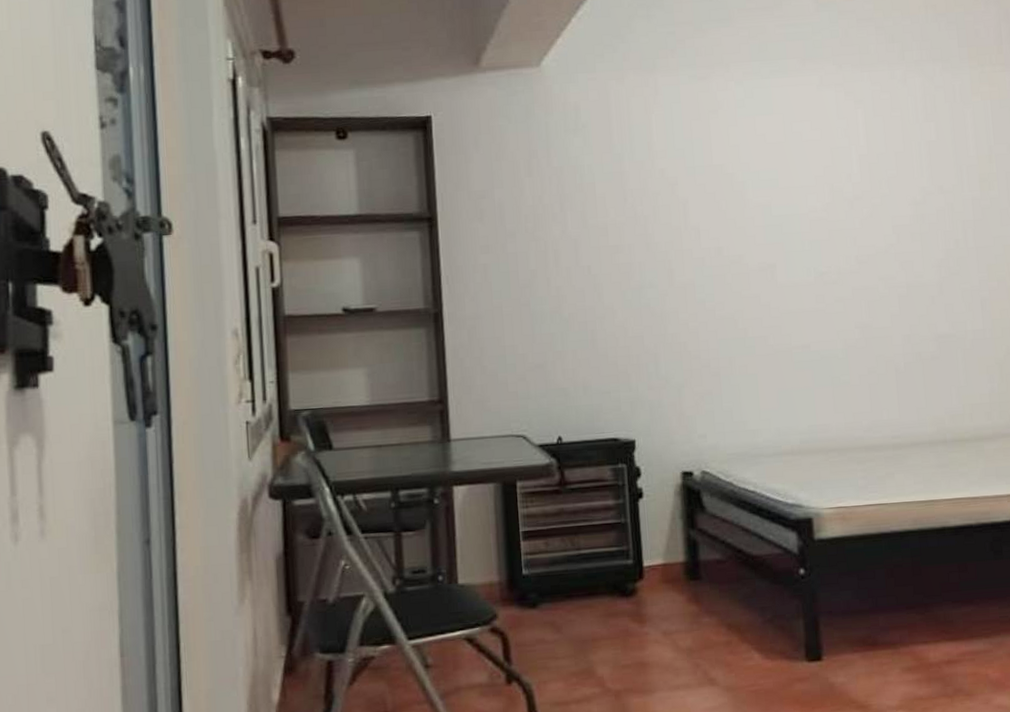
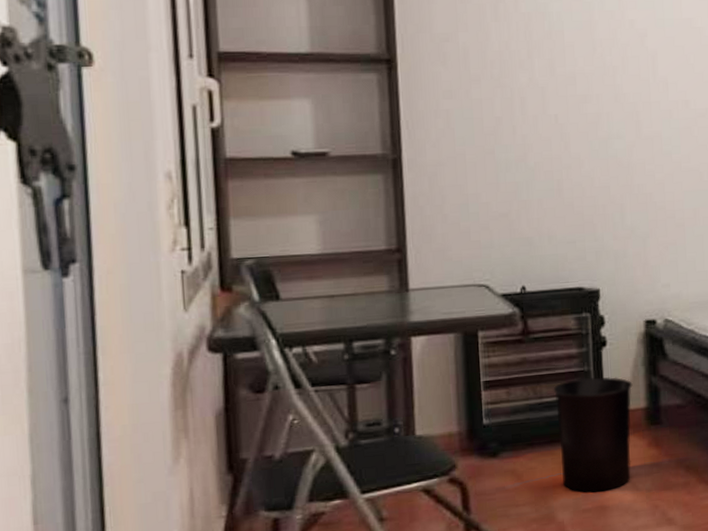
waste bin: none [590,529,671,648] -> present [553,377,633,493]

